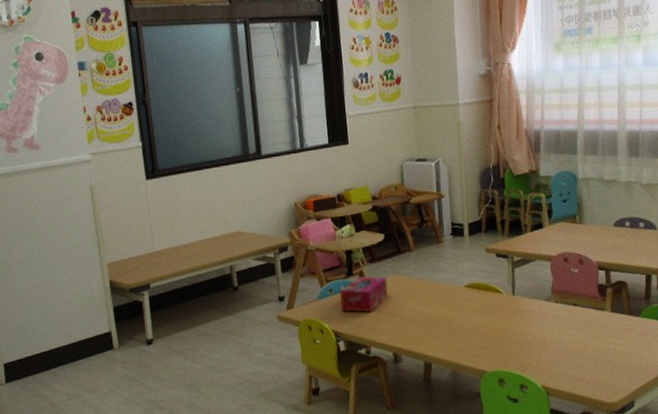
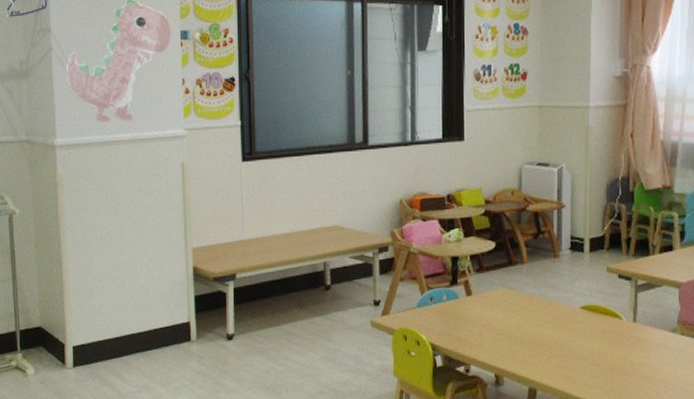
tissue box: present [339,276,388,312] -> none [440,287,495,326]

